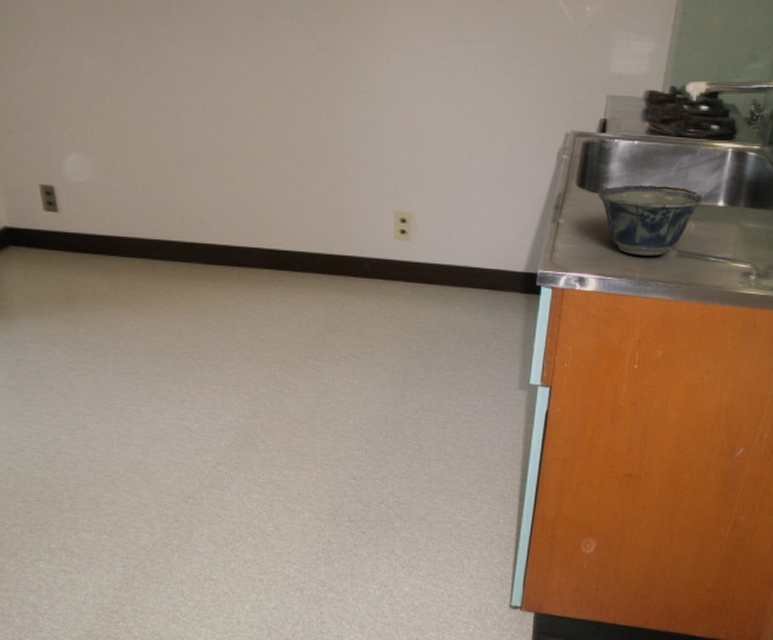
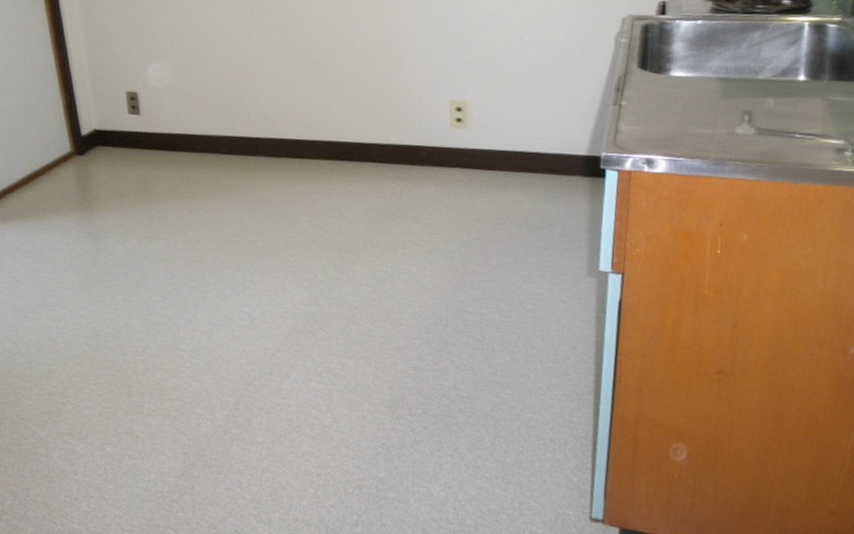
bowl: present [598,185,704,256] -> none [661,63,781,135]

